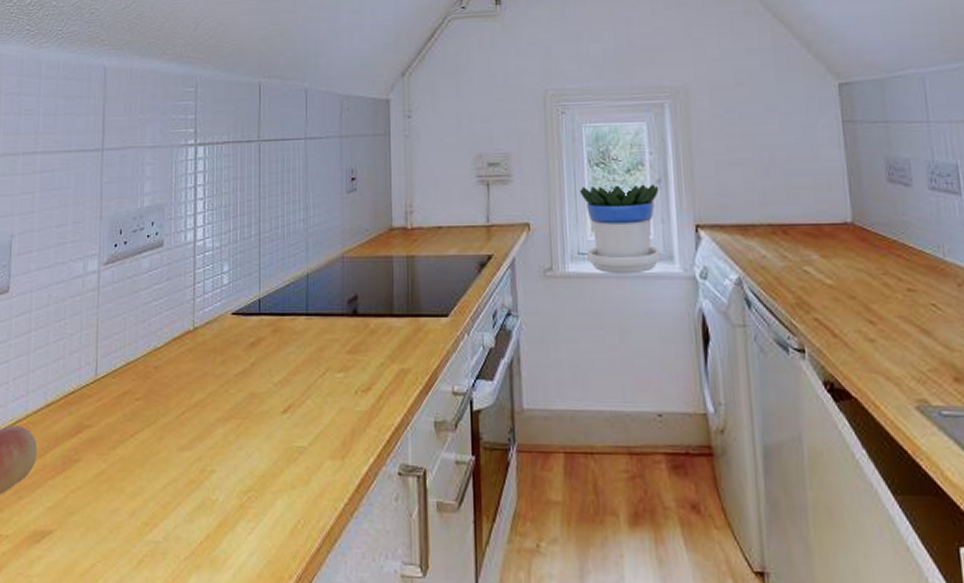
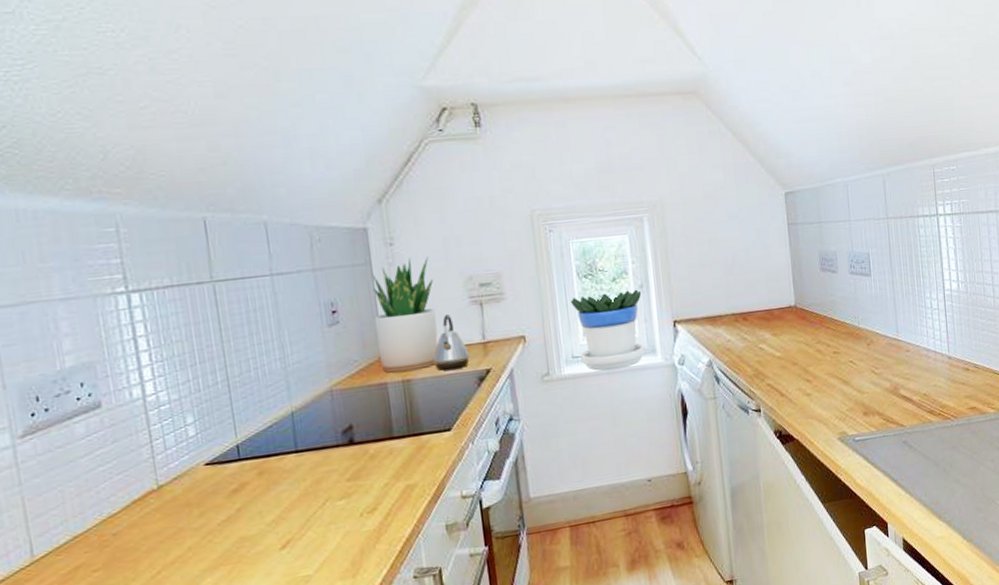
planter: none [387,131,445,248] -> present [371,257,439,373]
kettle: none [437,192,473,252] -> present [432,314,470,371]

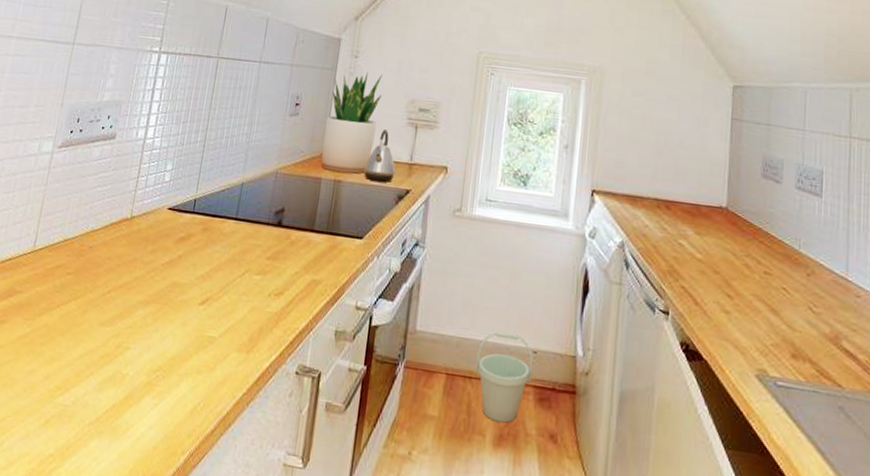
flowerpot: present [570,289,645,372] -> none [494,142,566,225]
bucket: none [595,470,652,551] -> present [475,331,534,424]

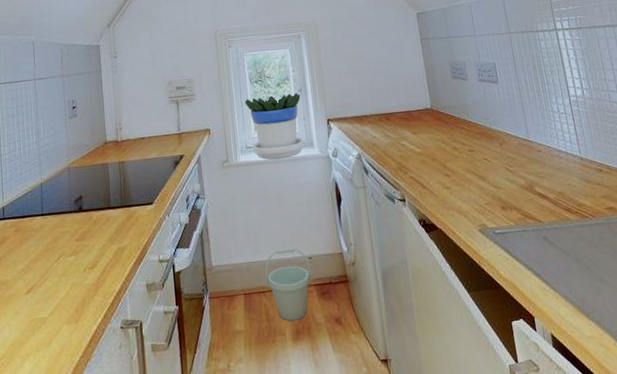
planter: present [321,72,383,174] -> none [101,66,146,156]
kettle: present [363,129,396,183] -> none [141,111,168,156]
flowerpot: none [494,142,566,225] -> present [244,92,305,160]

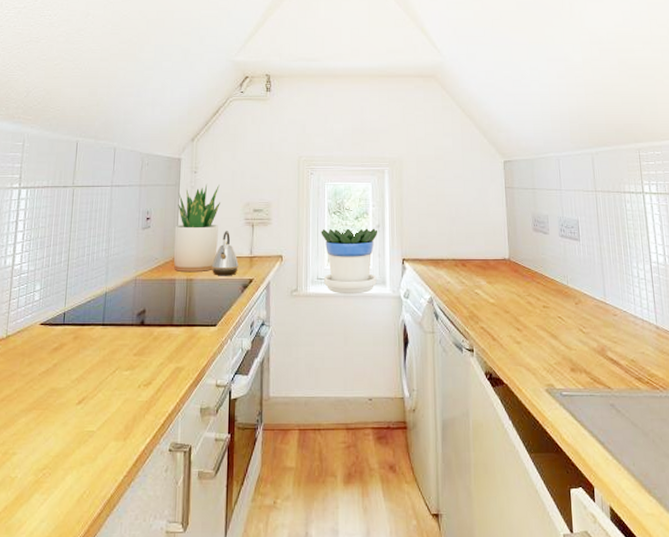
planter: none [101,66,146,156] -> present [173,184,221,273]
kettle: none [141,111,168,156] -> present [211,231,239,276]
bucket: present [265,248,312,321] -> none [323,387,370,463]

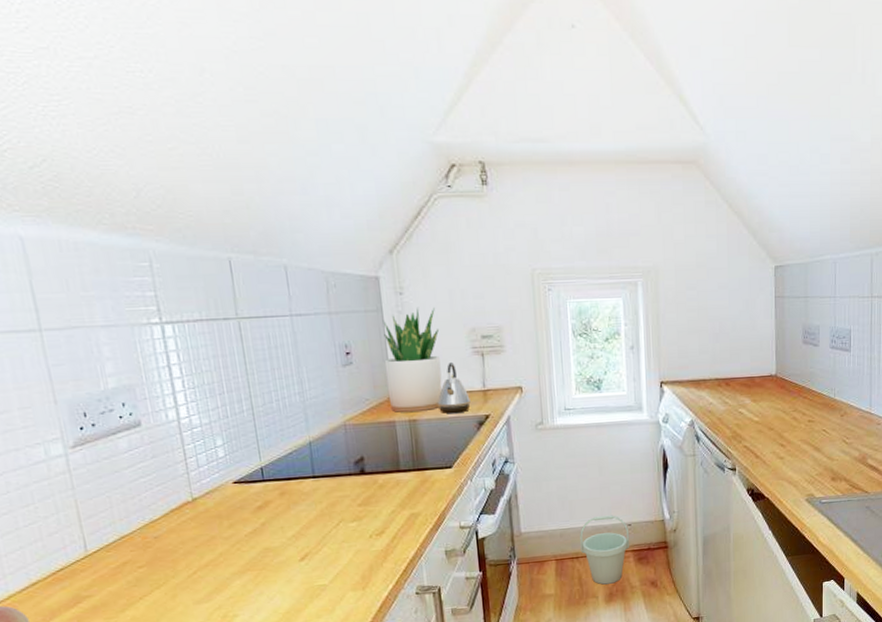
flowerpot: present [321,228,378,294] -> none [565,350,632,424]
bucket: none [323,387,370,463] -> present [580,515,630,585]

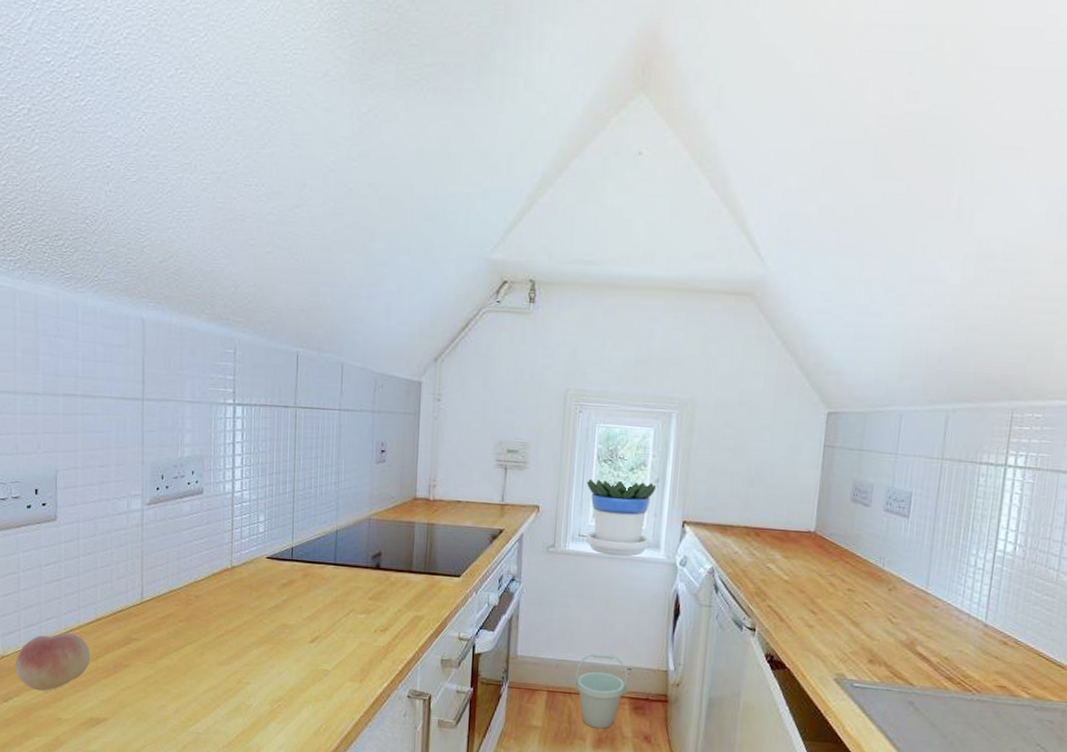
planter: present [382,307,443,413] -> none [412,416,469,517]
kettle: present [437,362,471,414] -> none [455,472,488,524]
flowerpot: none [565,350,632,424] -> present [586,479,657,557]

